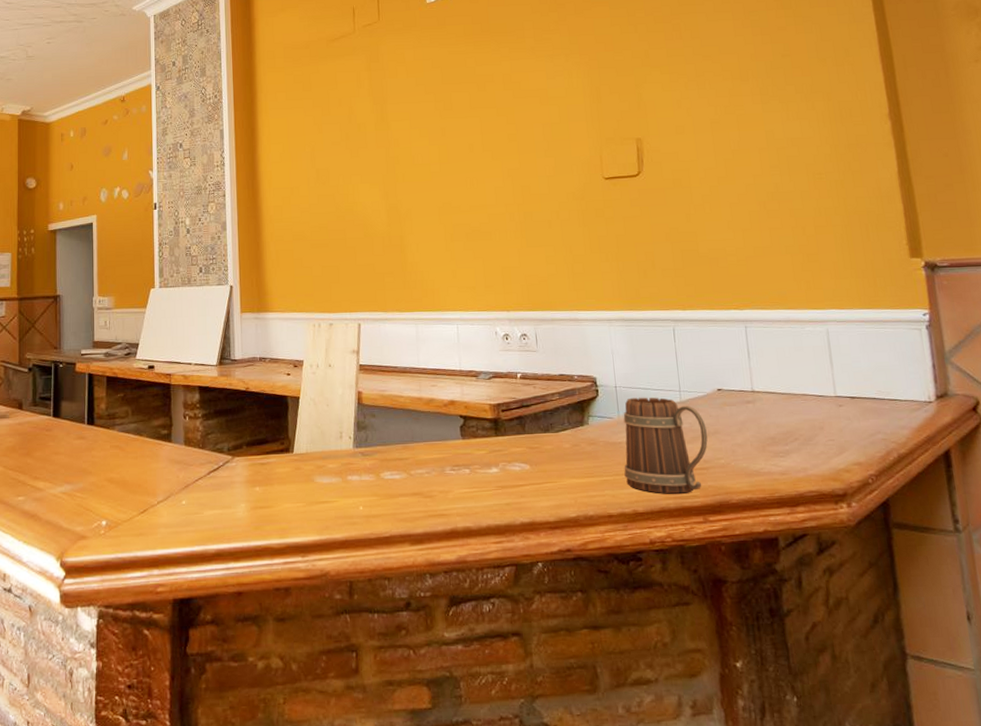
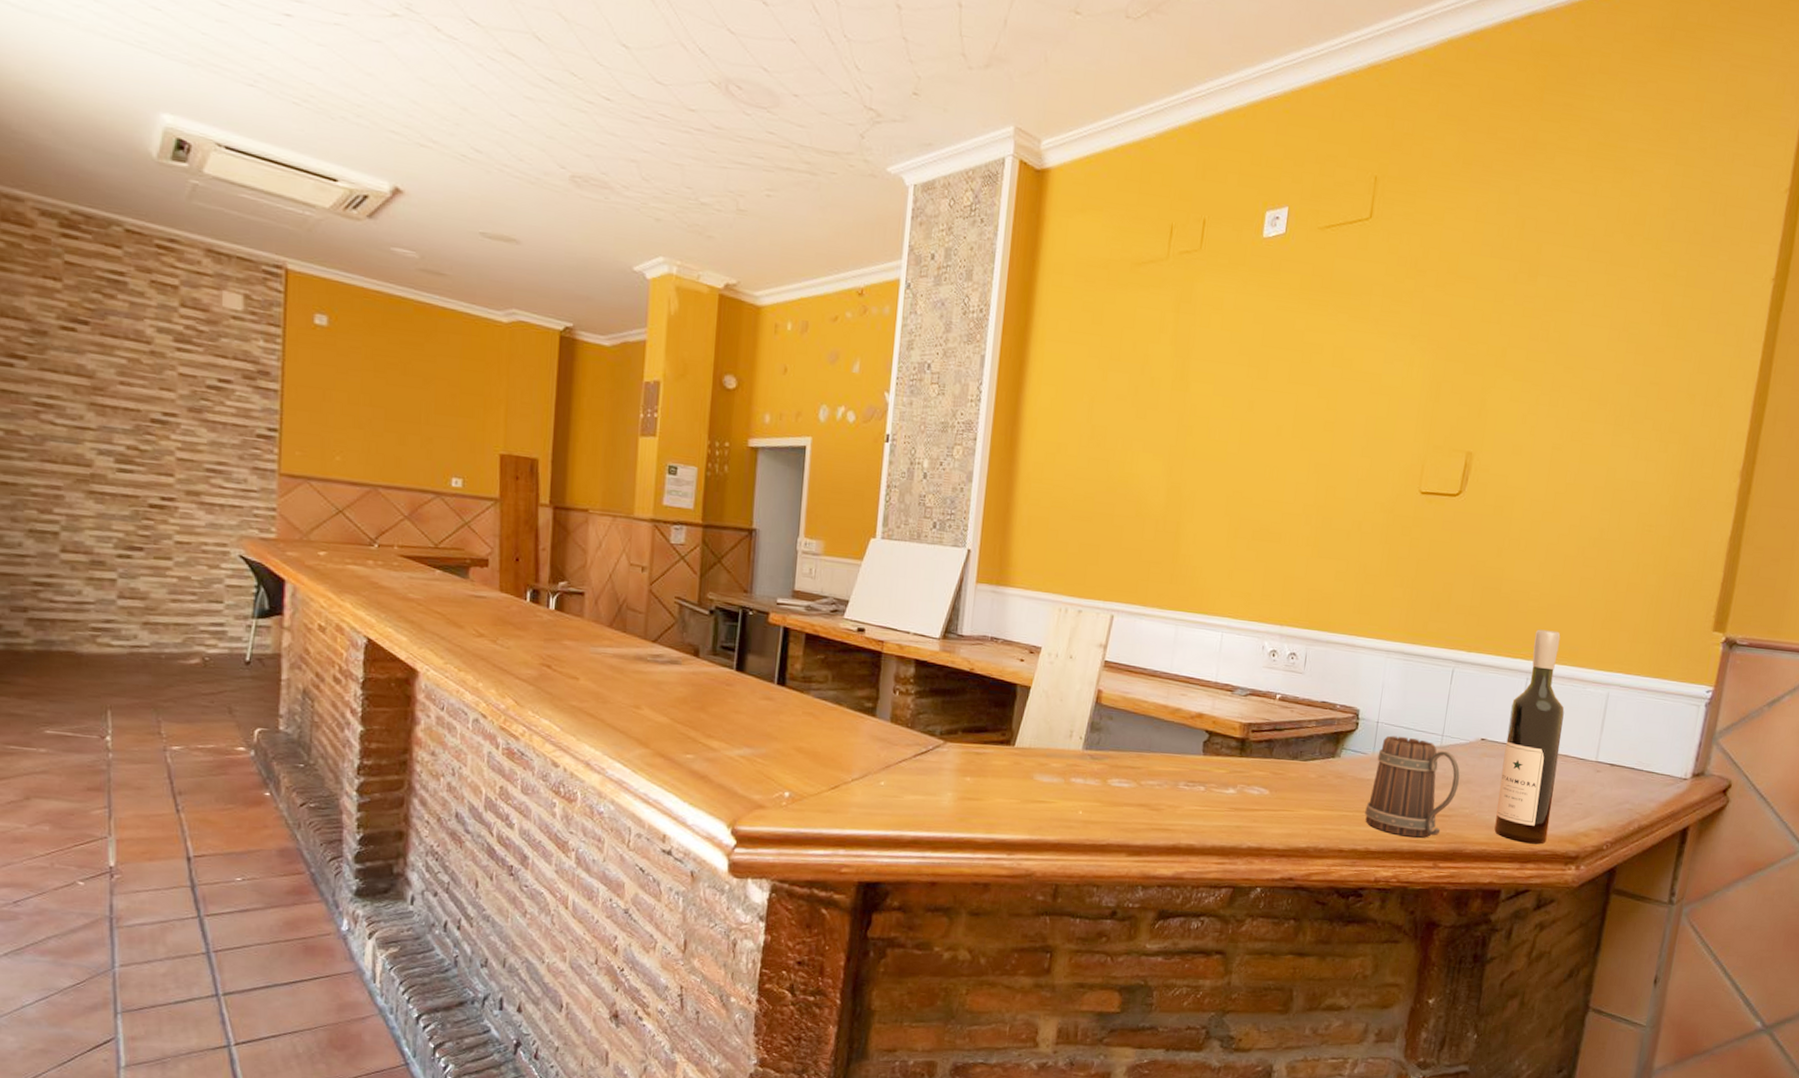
bottle: none [737,279,809,487] -> present [1494,629,1565,845]

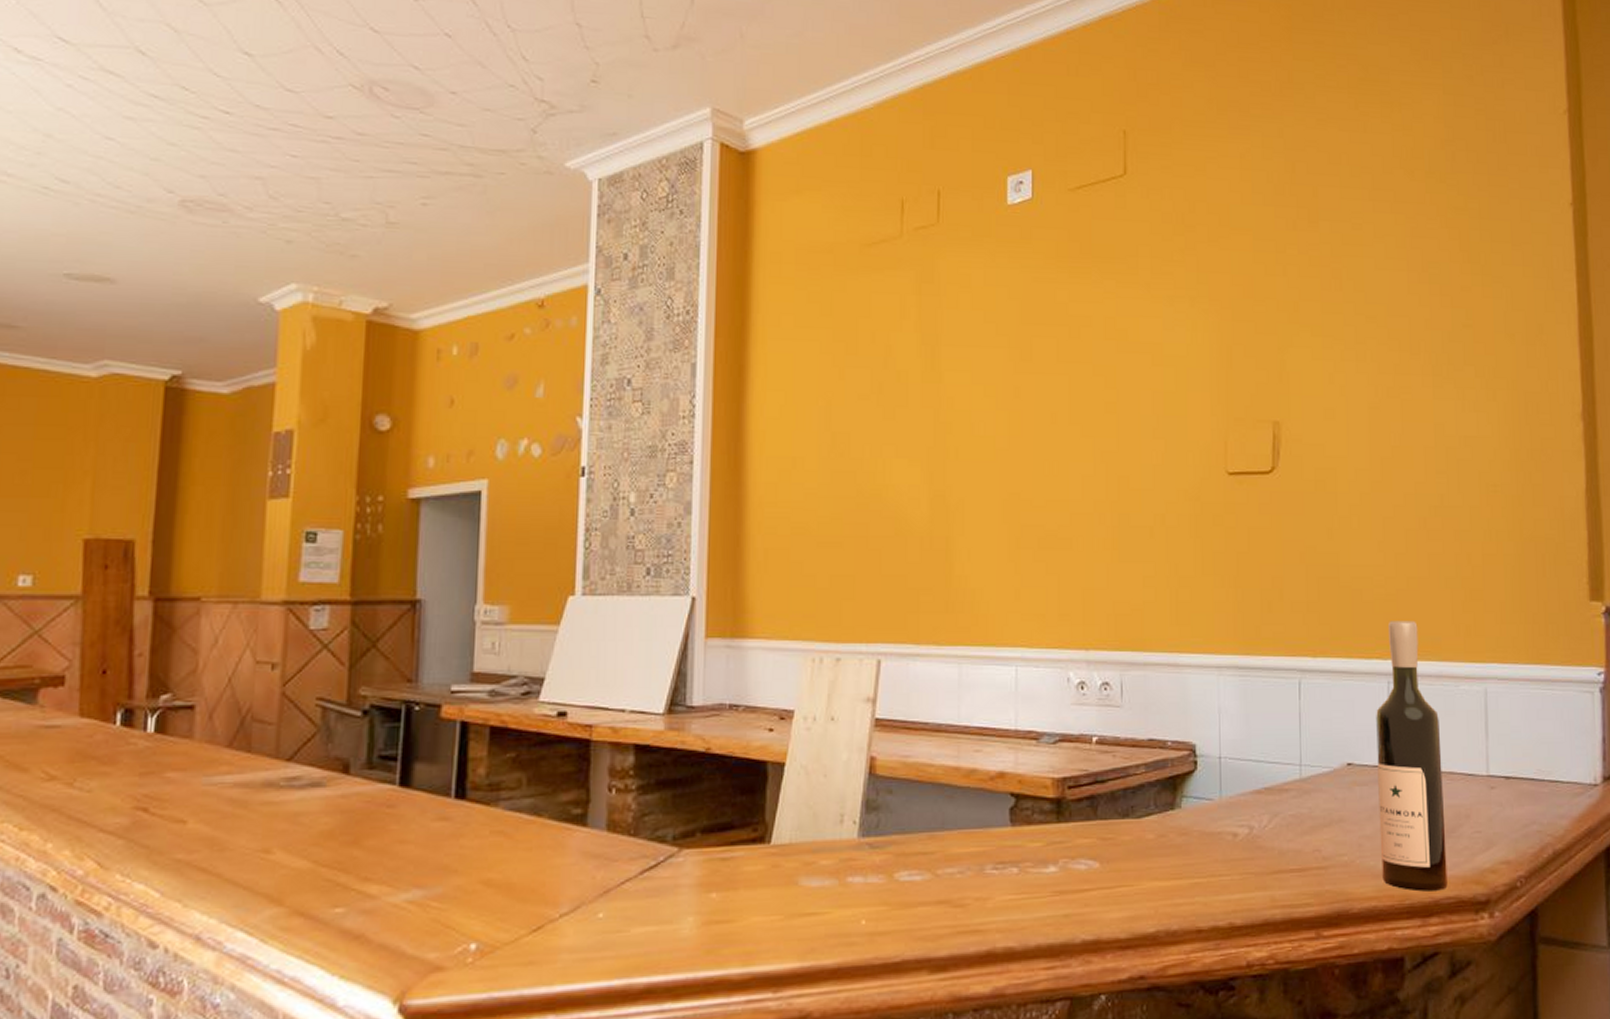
beer mug: present [1365,735,1460,839] -> none [1221,772,1330,903]

